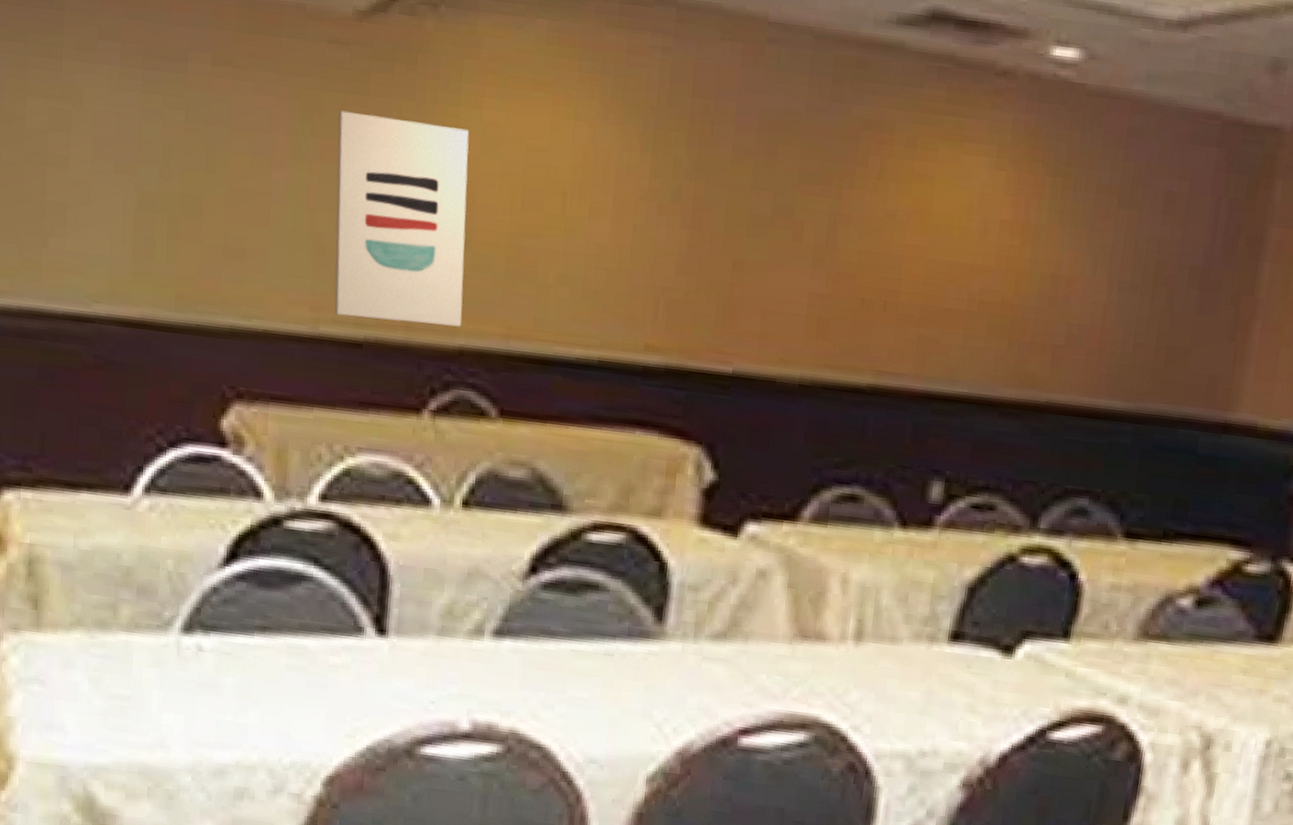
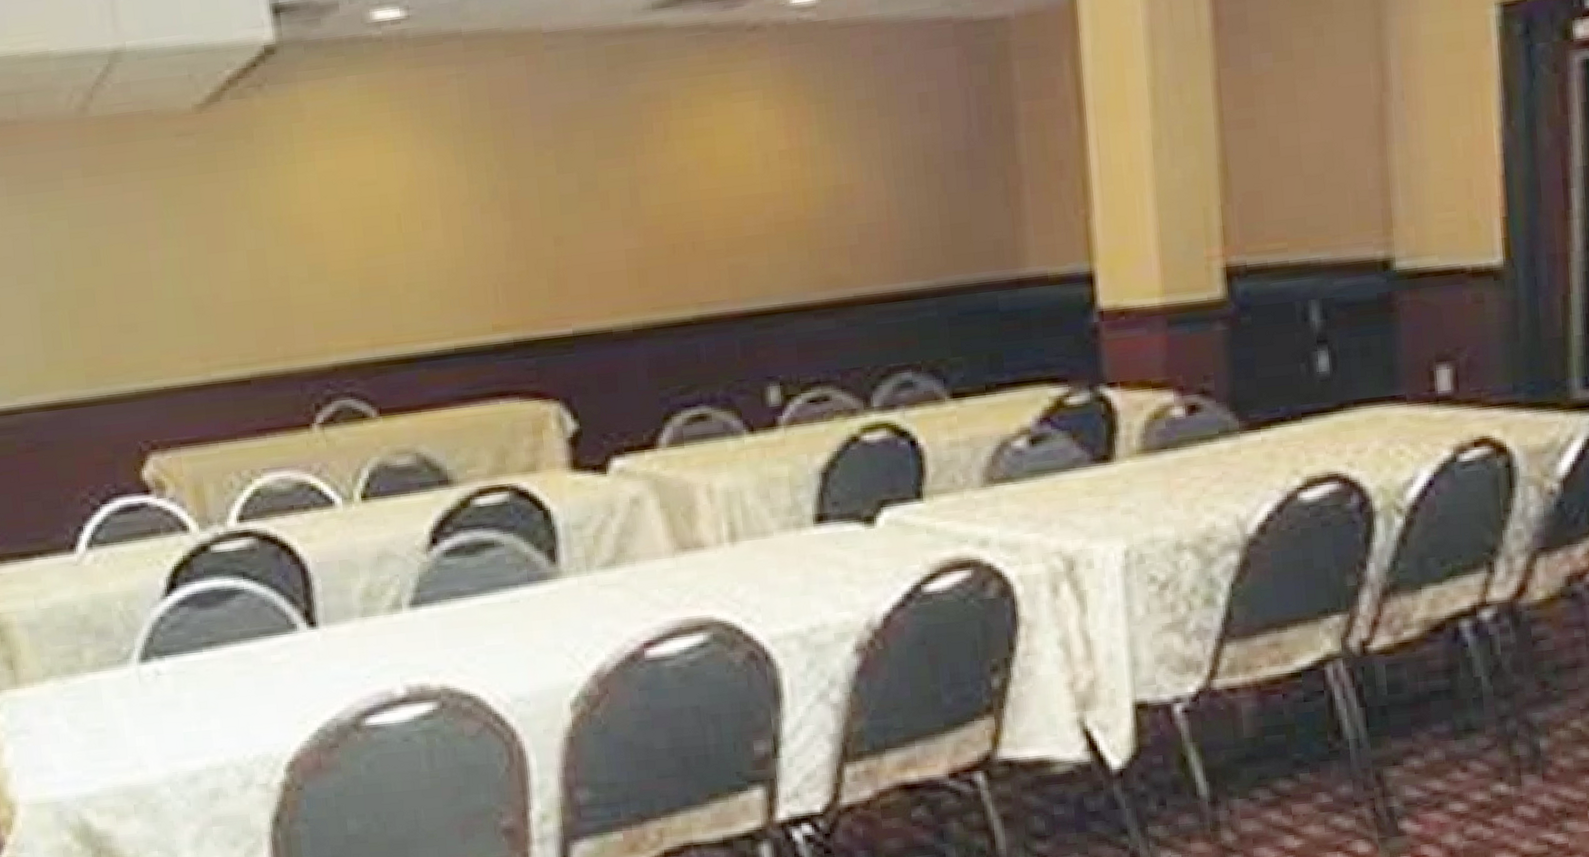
wall art: present [334,110,469,327] -> none [195,180,332,361]

